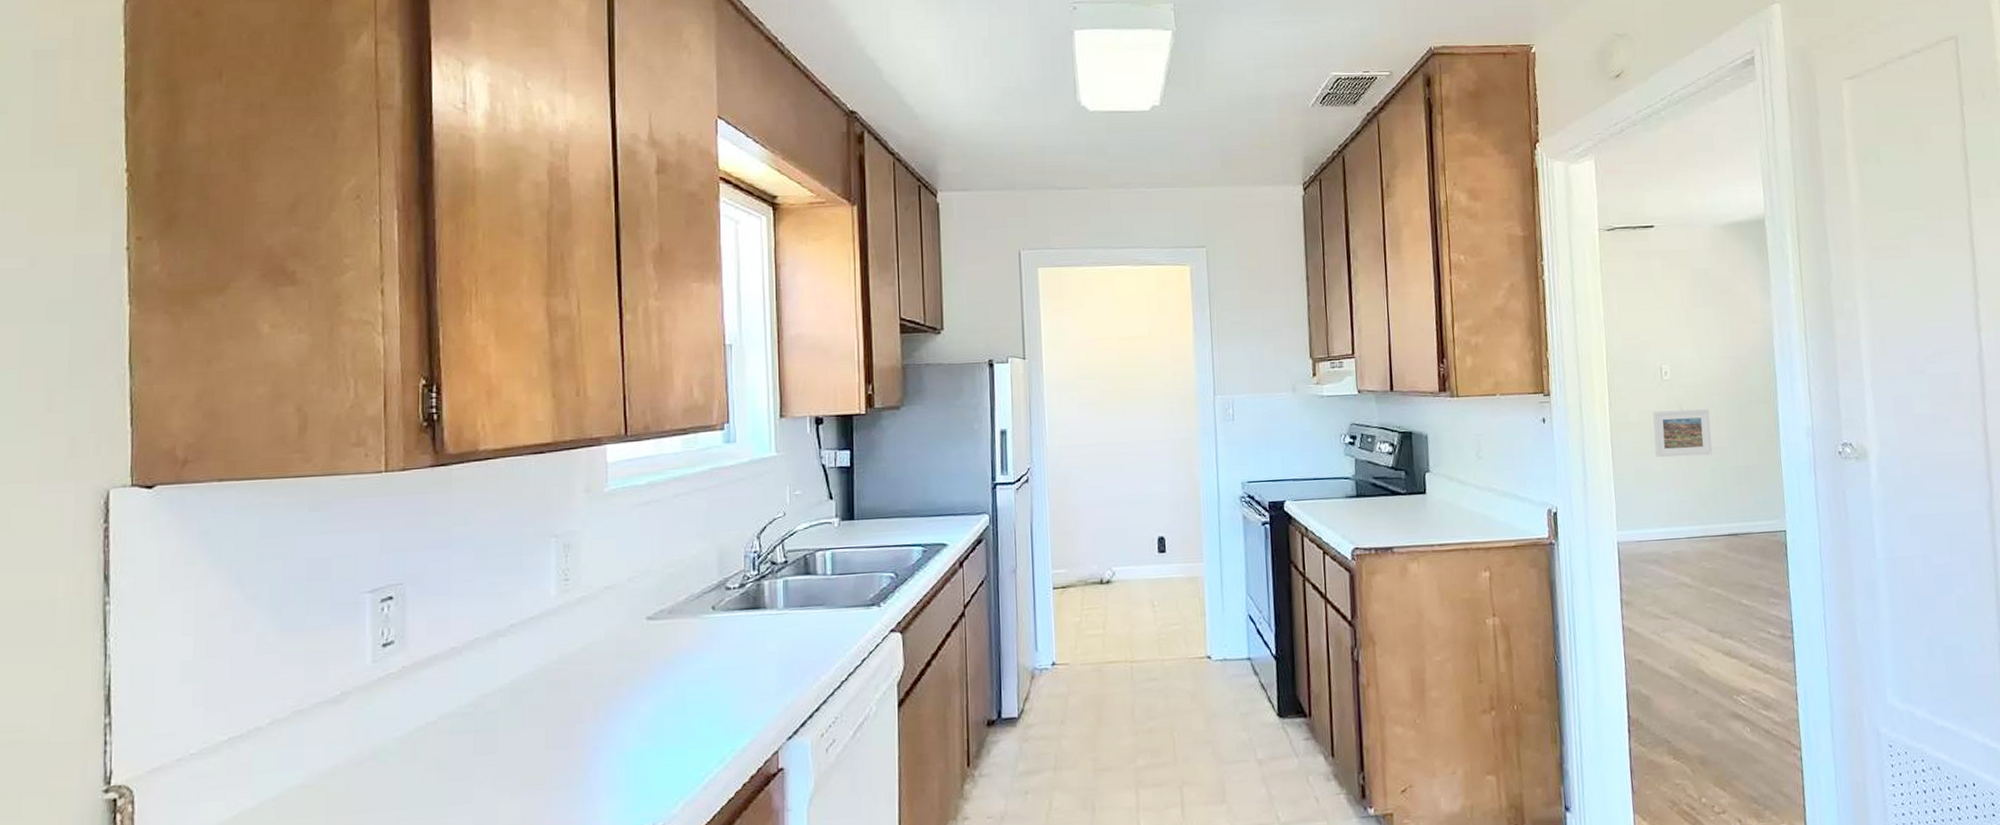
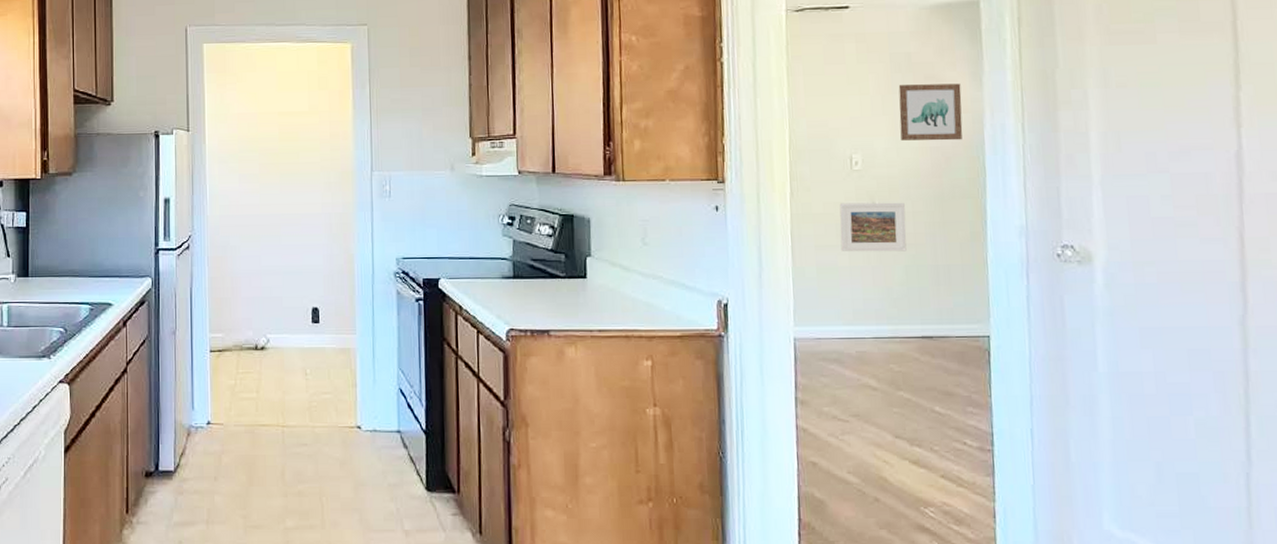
wall art: none [1699,296,1756,351] -> present [898,83,963,141]

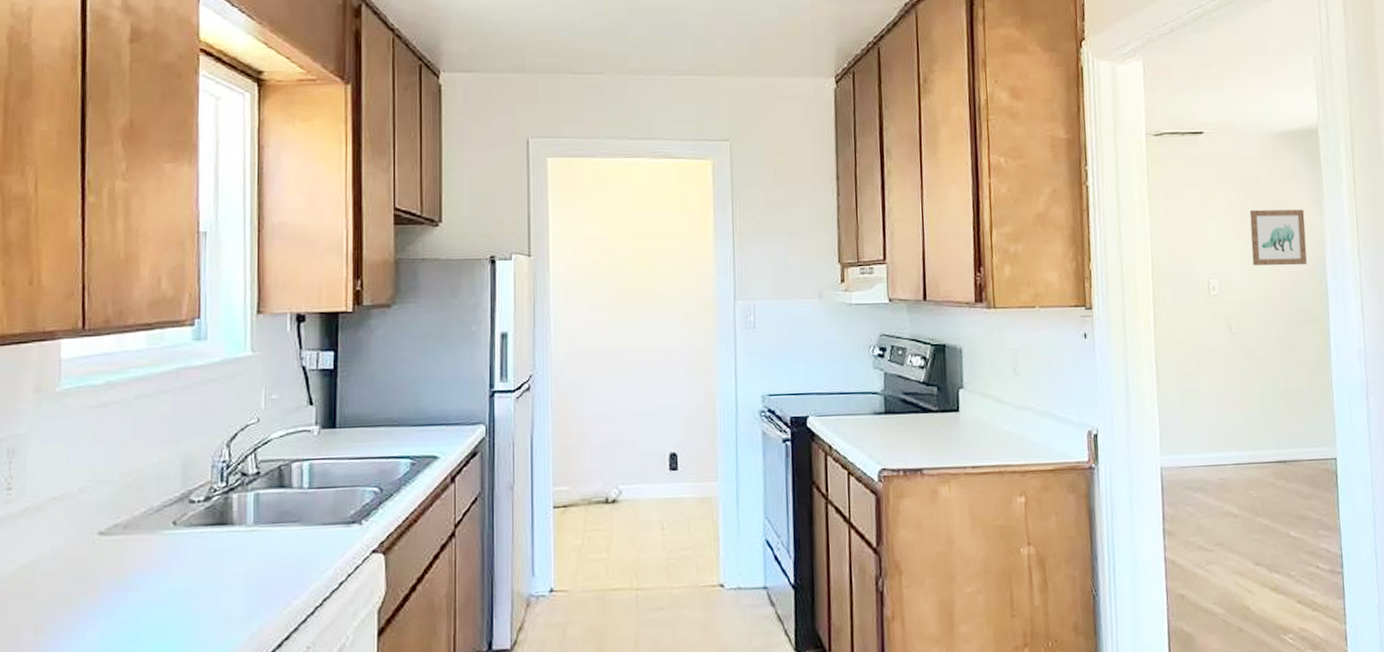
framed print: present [839,202,907,252] -> none [1199,327,1261,378]

